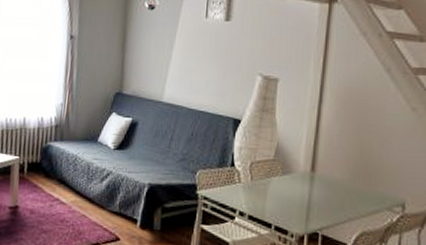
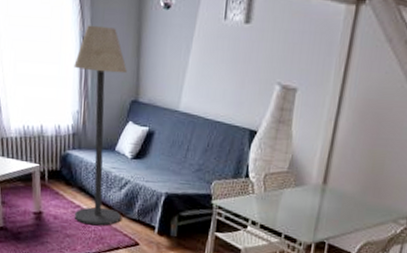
floor lamp: none [51,25,112,220] -> present [74,25,127,226]

